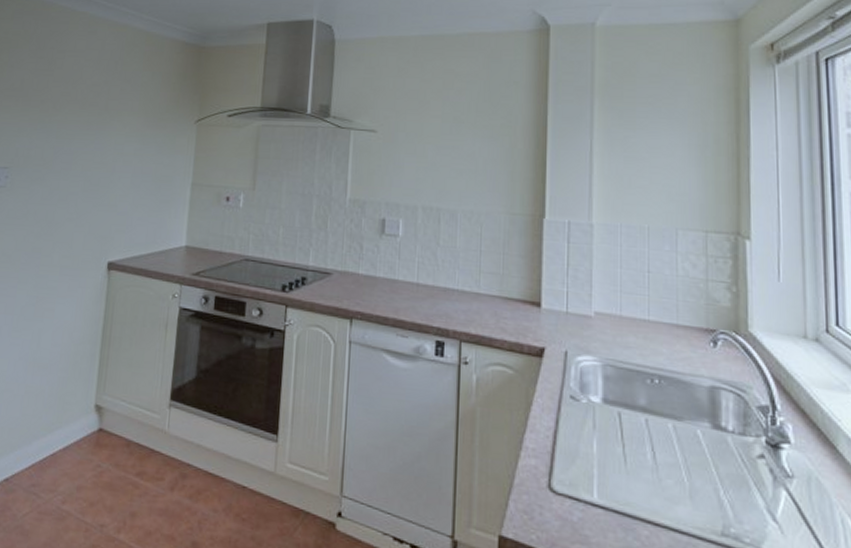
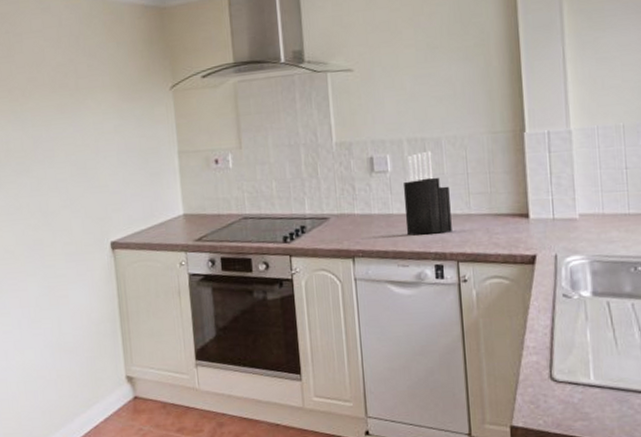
knife block: none [410,221,460,309] -> present [403,150,452,236]

